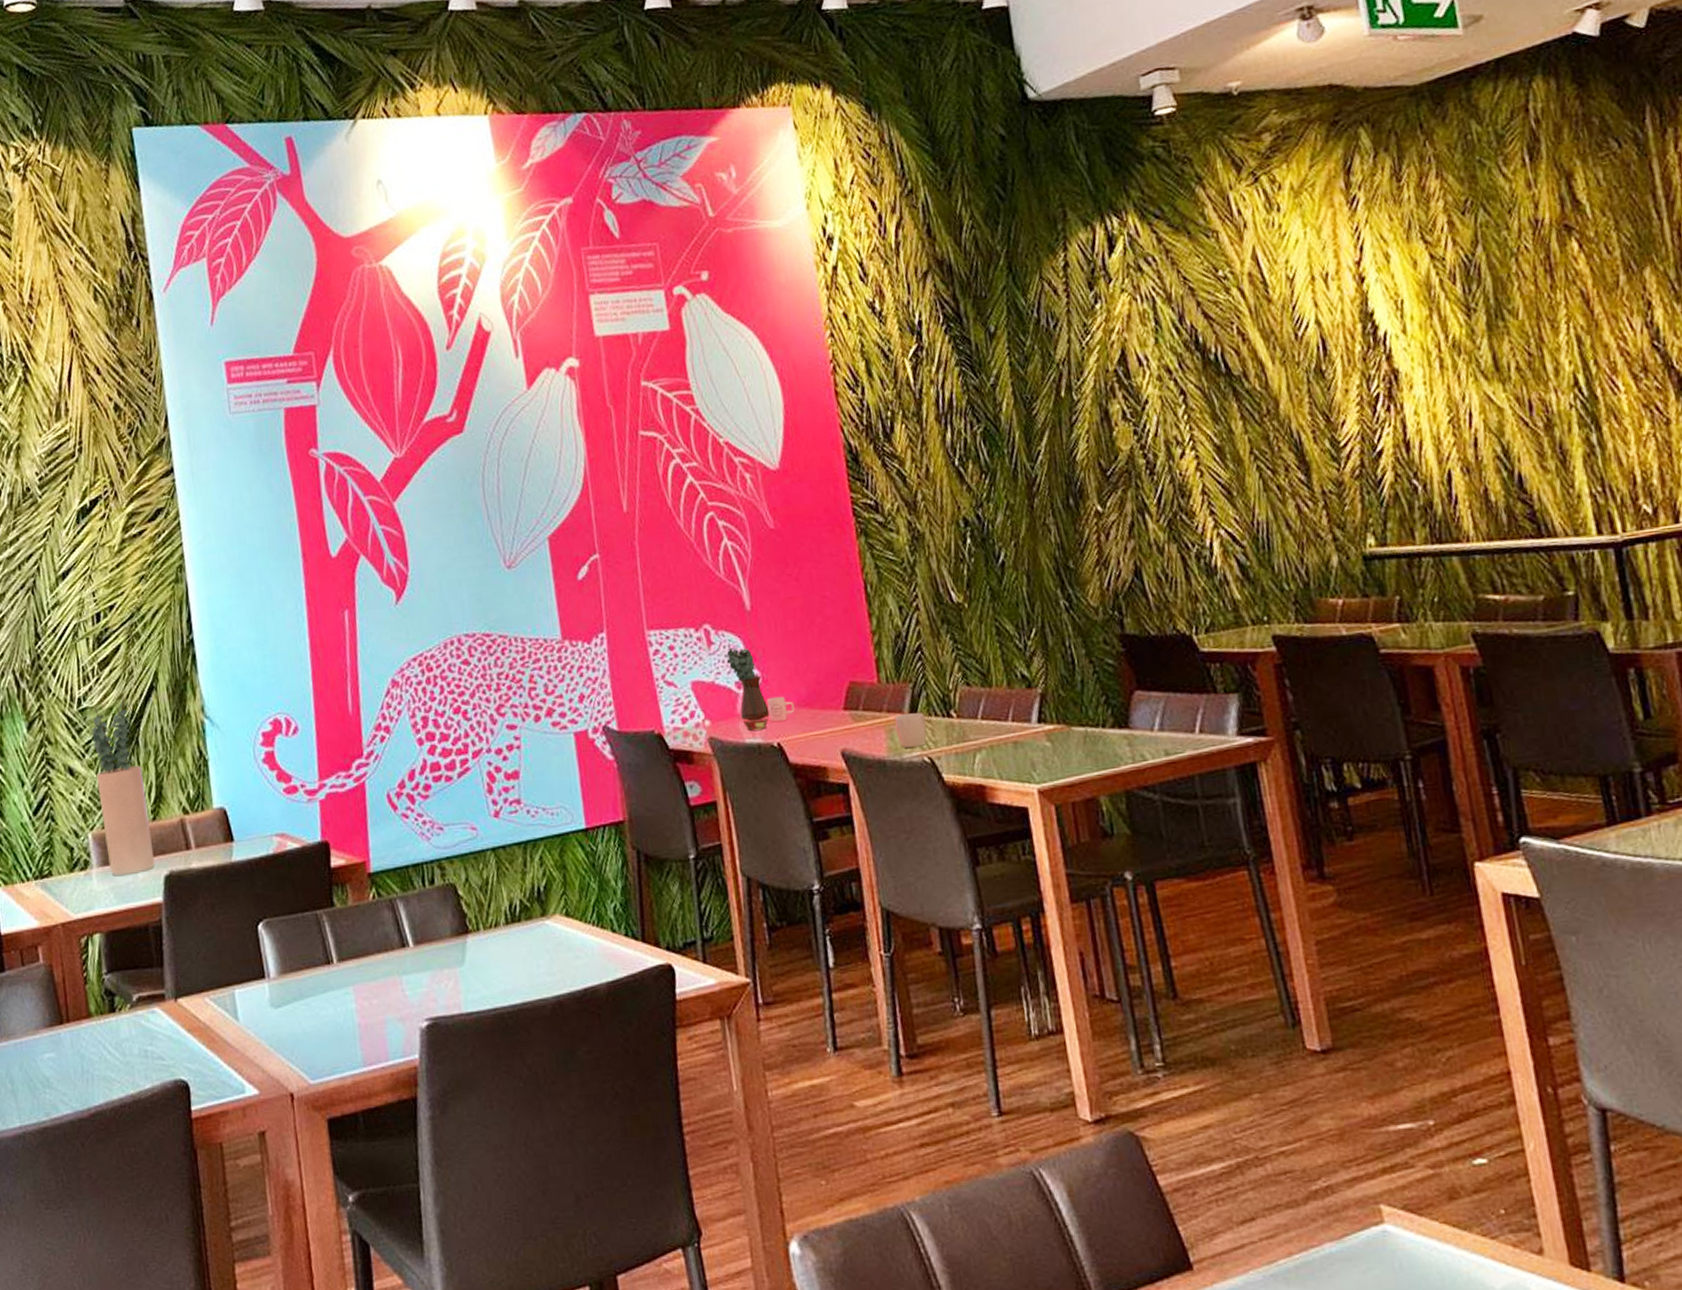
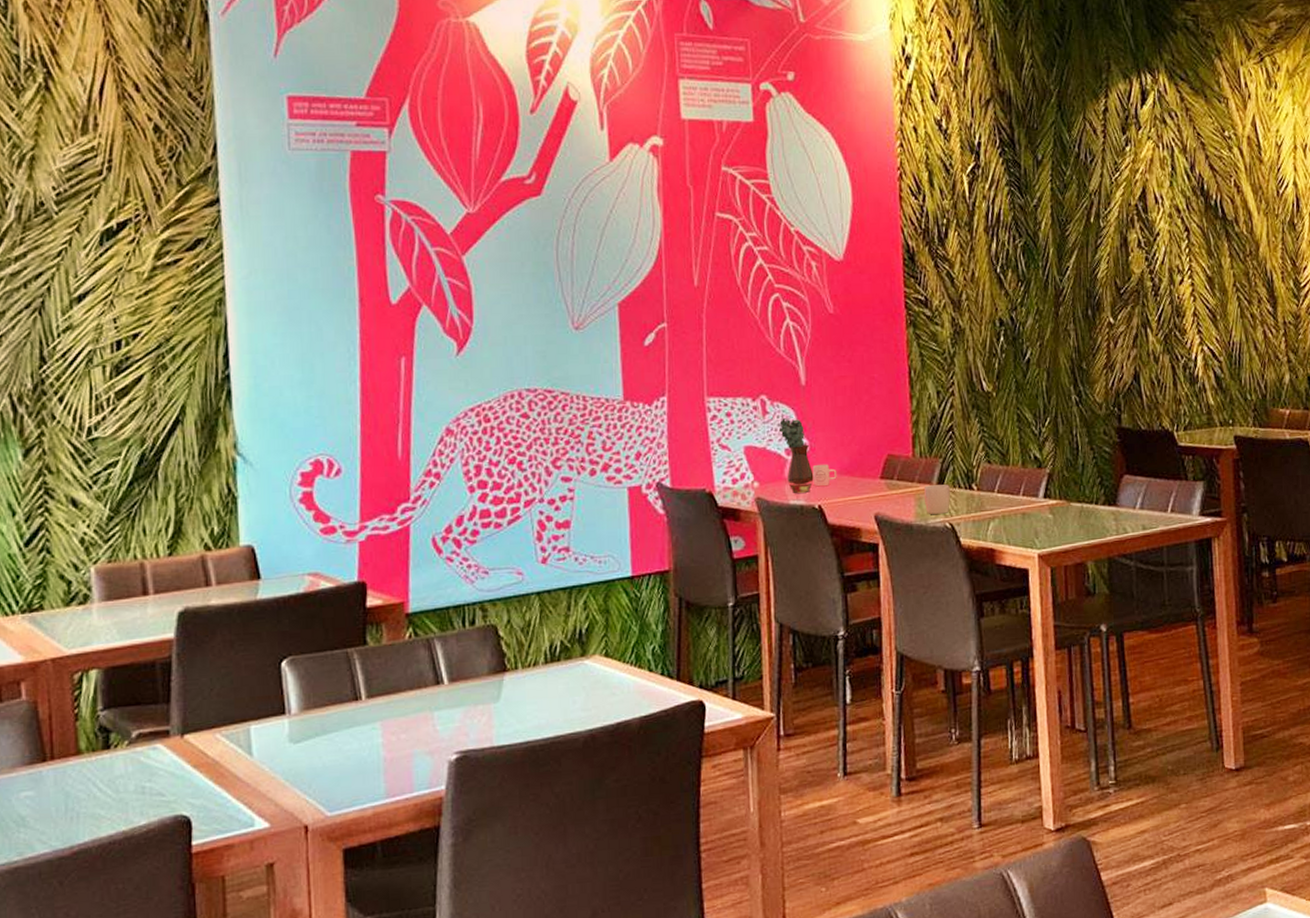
vase: present [92,694,155,877] -> none [102,426,168,612]

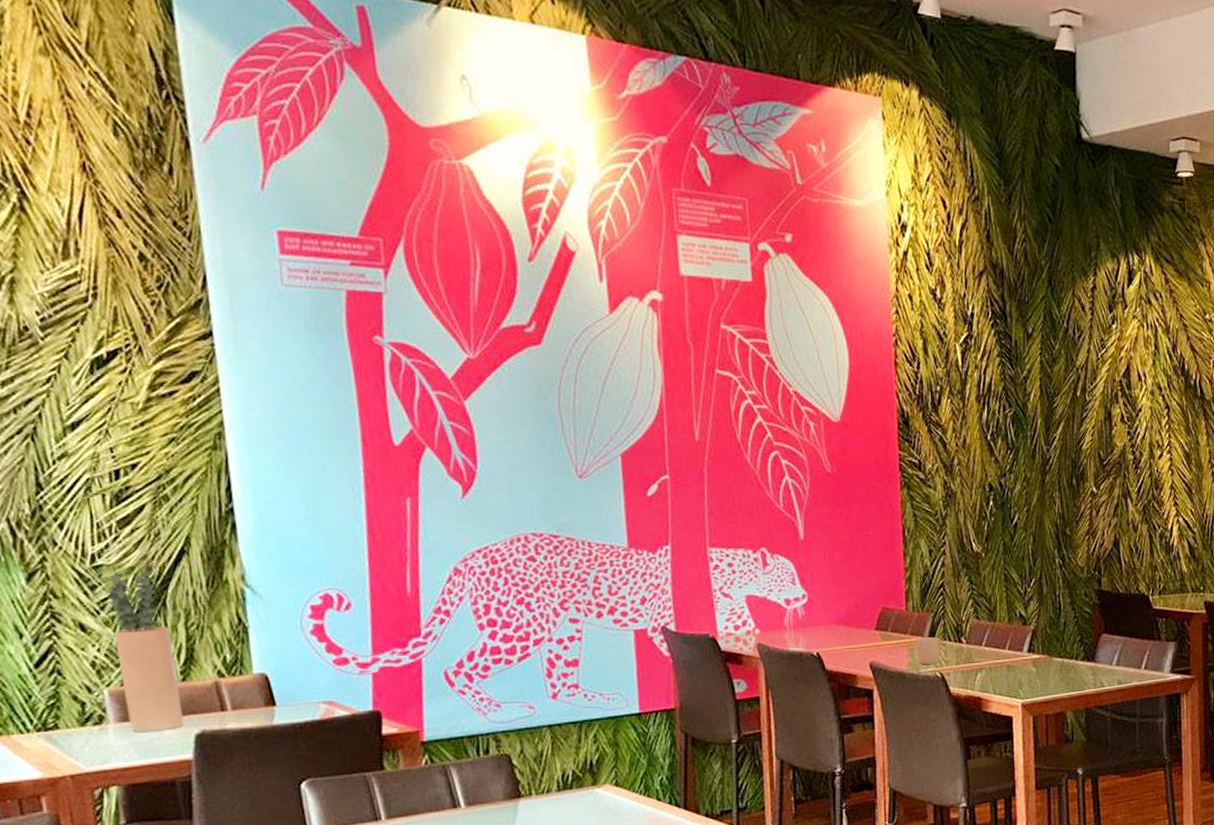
vase: none [102,426,168,612] -> present [108,555,184,733]
vase: present [778,416,814,493] -> none [778,568,812,641]
mug: present [812,464,837,487] -> none [811,614,834,636]

